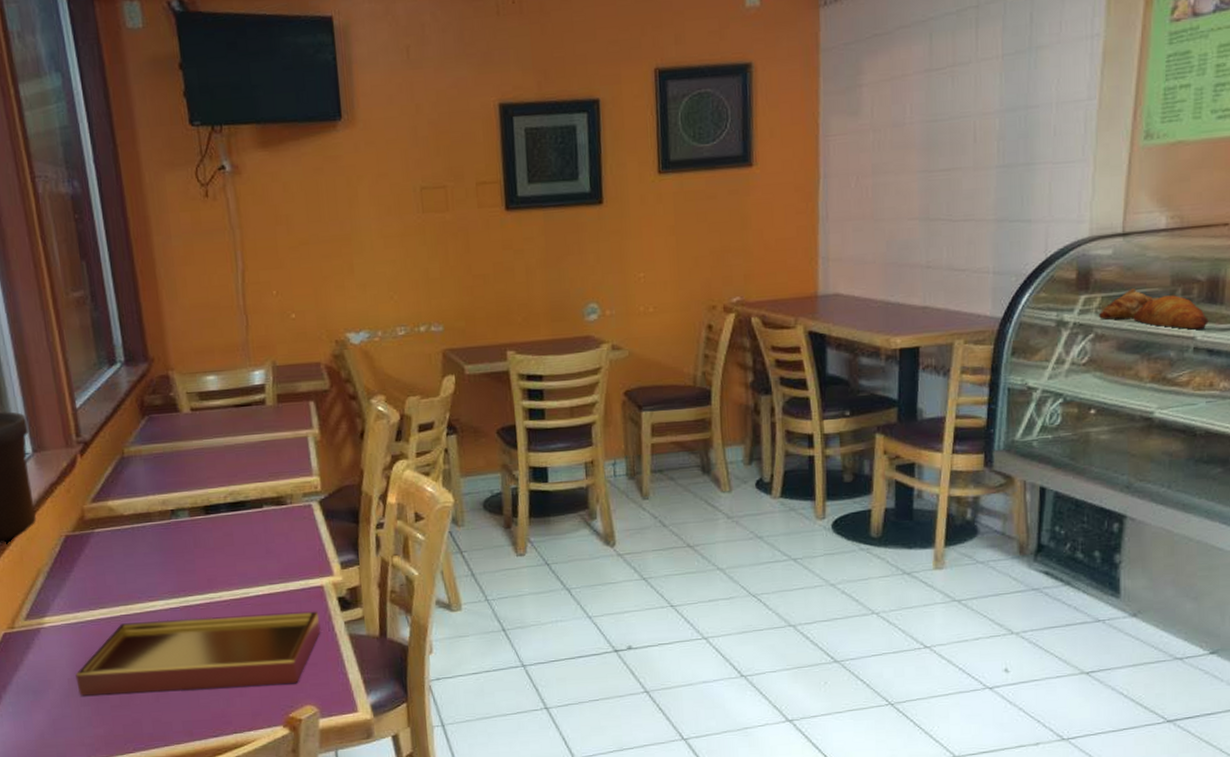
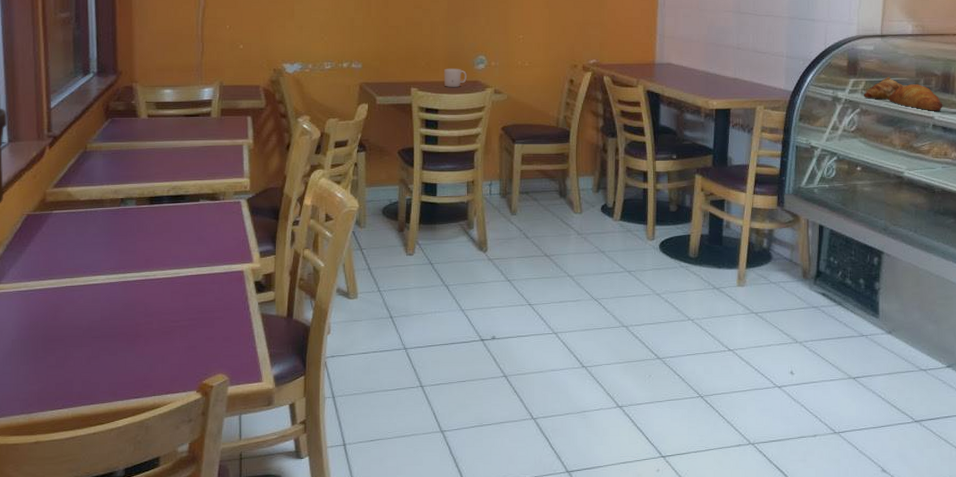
tray: present [75,611,321,696] -> none [19,292,237,356]
mug: none [546,321,576,347] -> present [443,68,467,87]

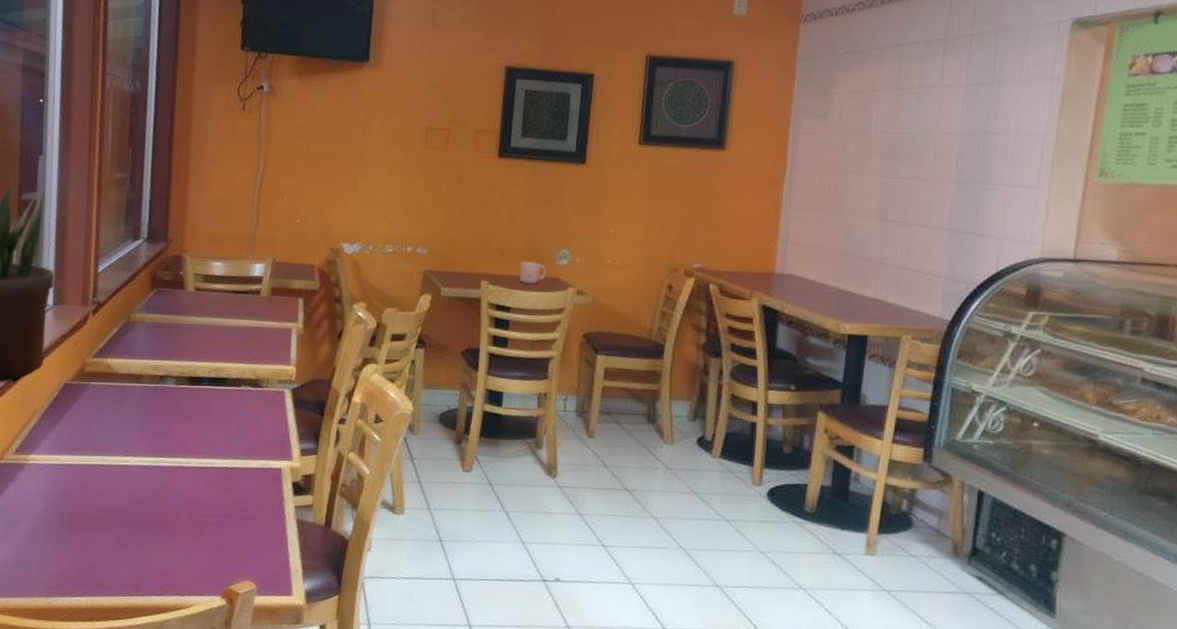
croissant: present [864,77,907,99] -> none [1047,312,1107,340]
pastry: present [889,84,943,111] -> none [1081,324,1157,362]

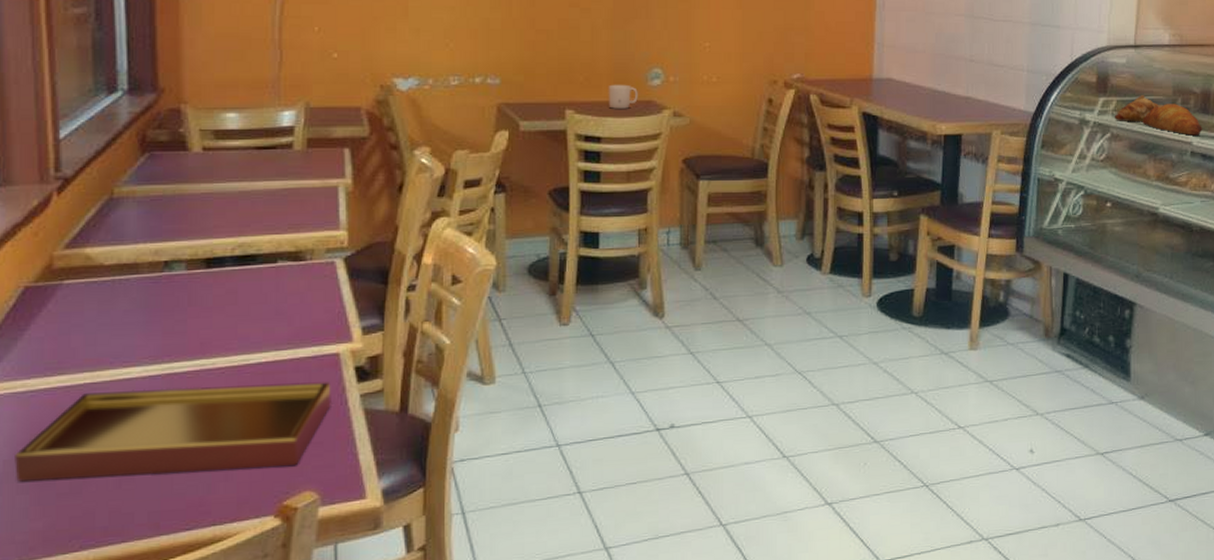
tray: none [45,472,273,557] -> present [15,382,331,482]
croissant: none [1047,312,1107,340] -> present [1115,95,1163,121]
pastry: none [1081,324,1157,362] -> present [1142,104,1202,136]

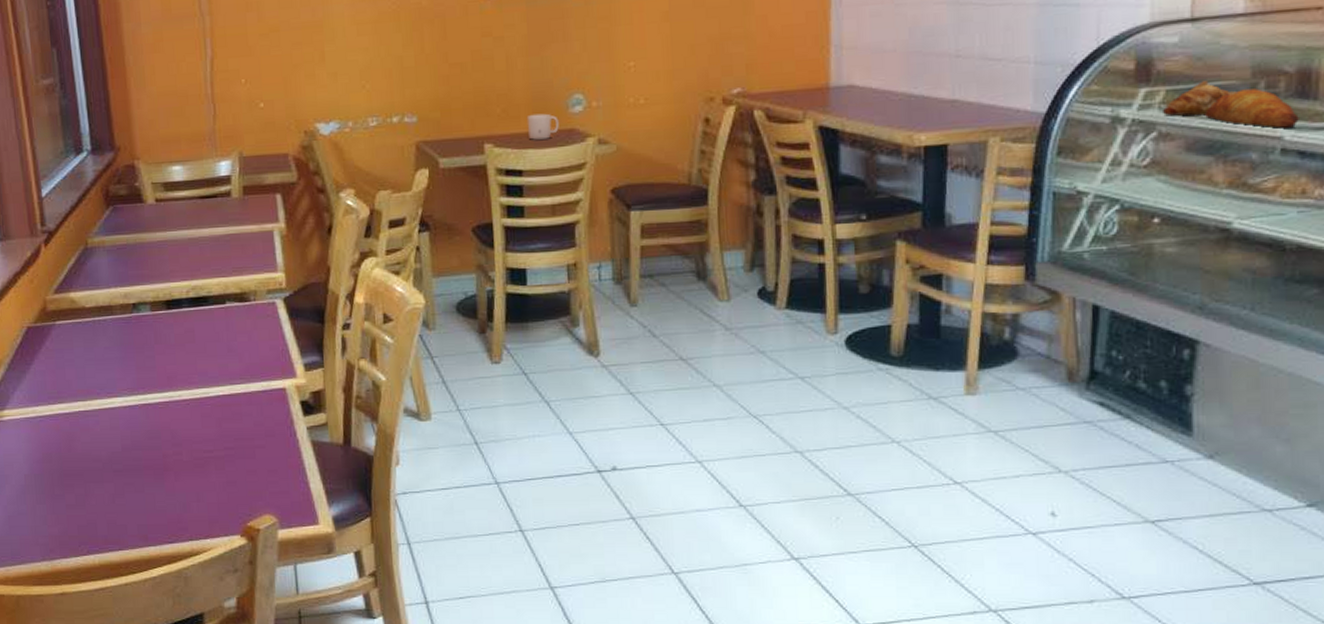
tray: present [15,382,331,482] -> none [32,414,282,493]

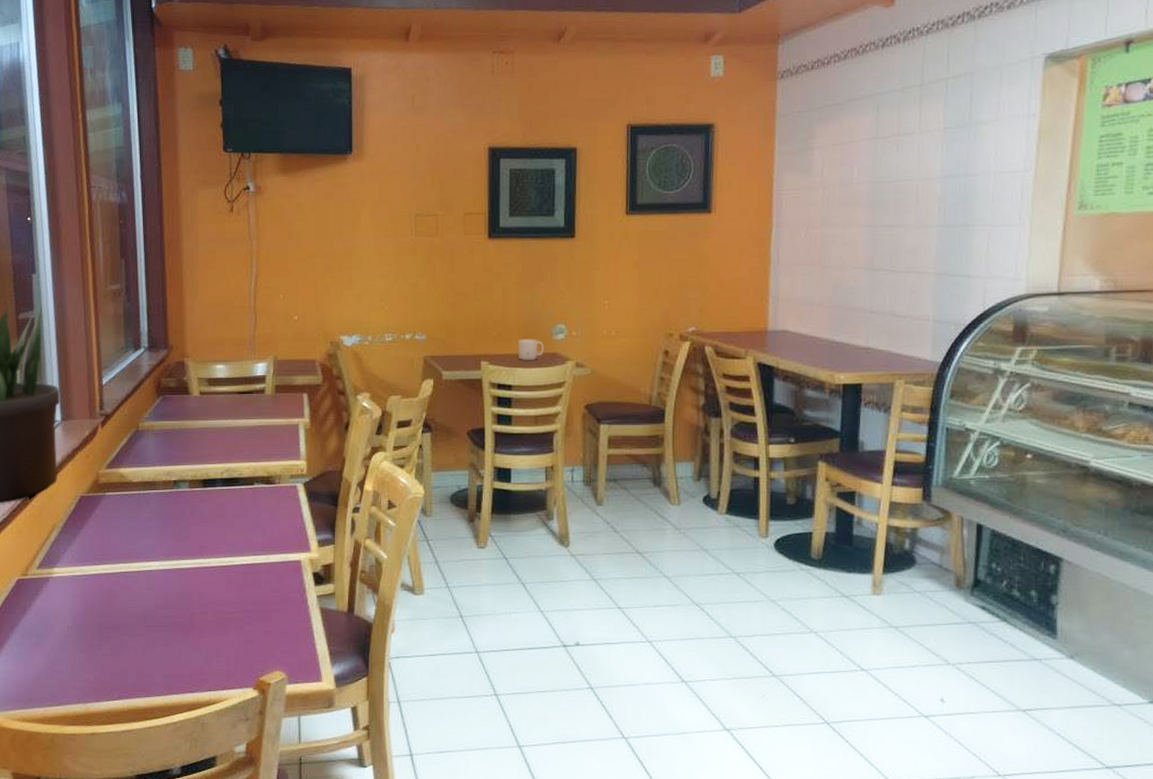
croissant: present [1163,81,1236,116] -> none [1035,344,1093,371]
pastry: present [1205,88,1299,128] -> none [1068,353,1143,386]

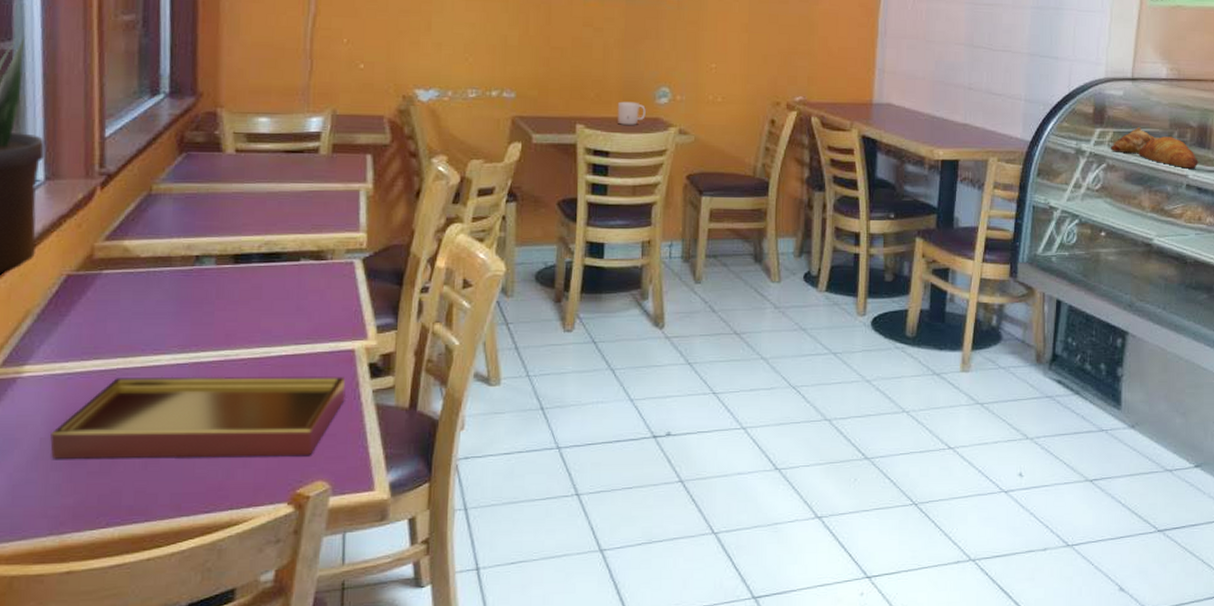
tray: none [75,579,295,649] -> present [50,376,346,459]
croissant: none [1035,344,1093,371] -> present [1111,127,1159,153]
pastry: none [1068,353,1143,386] -> present [1138,136,1198,169]

